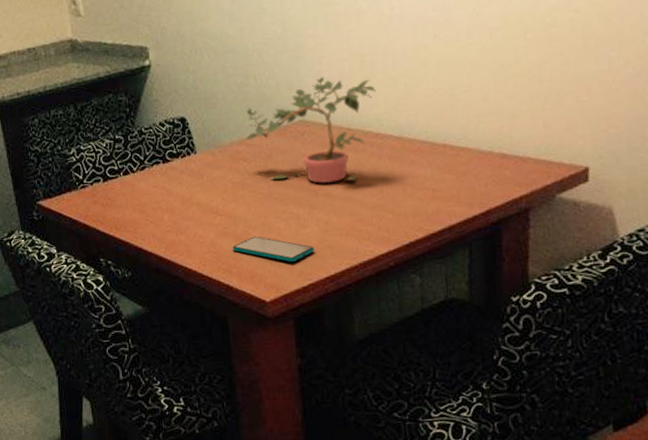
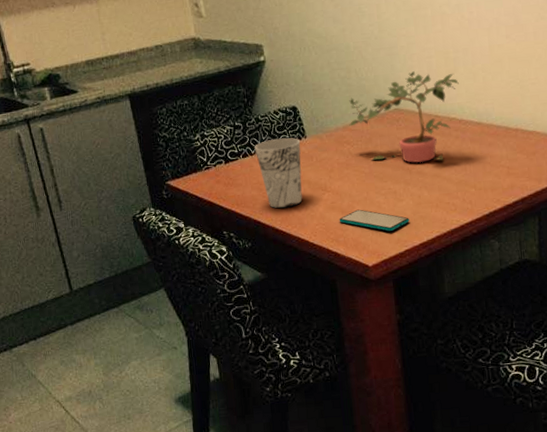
cup: none [136,153,191,234] -> present [254,138,303,209]

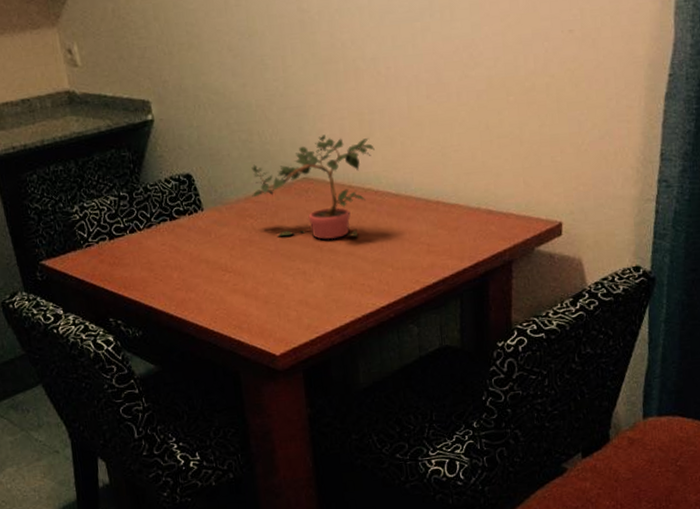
cup: present [254,138,303,209] -> none [143,210,200,292]
smartphone: present [339,209,409,231] -> none [242,292,321,316]

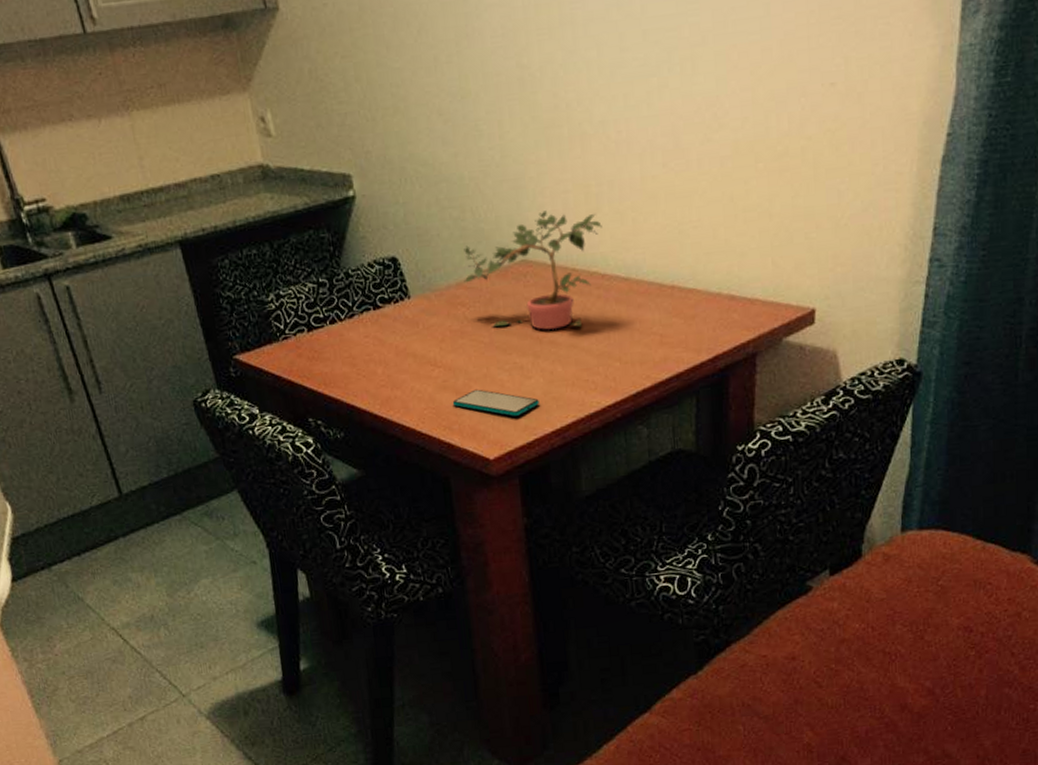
smartphone: none [242,292,321,316] -> present [452,389,539,416]

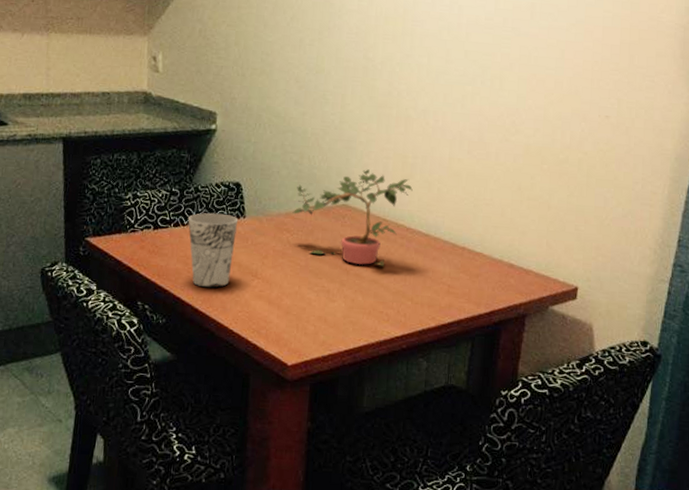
cup: none [344,298,407,389] -> present [188,213,238,288]
smartphone: present [452,389,539,416] -> none [264,302,338,332]

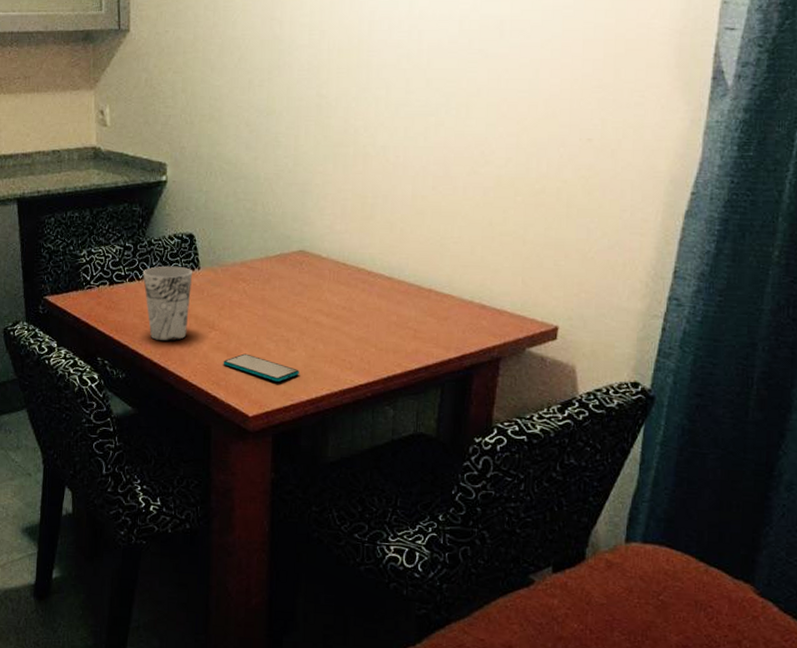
smartphone: none [264,302,338,332] -> present [223,353,299,382]
potted plant: present [292,169,413,266] -> none [248,212,373,313]

